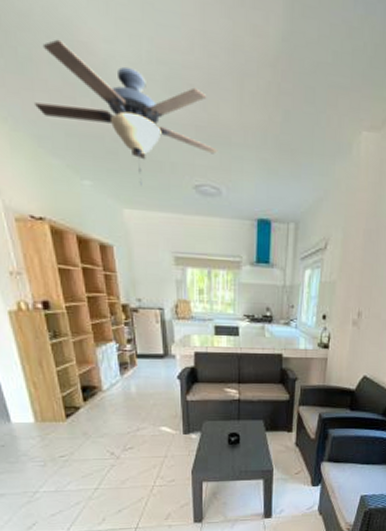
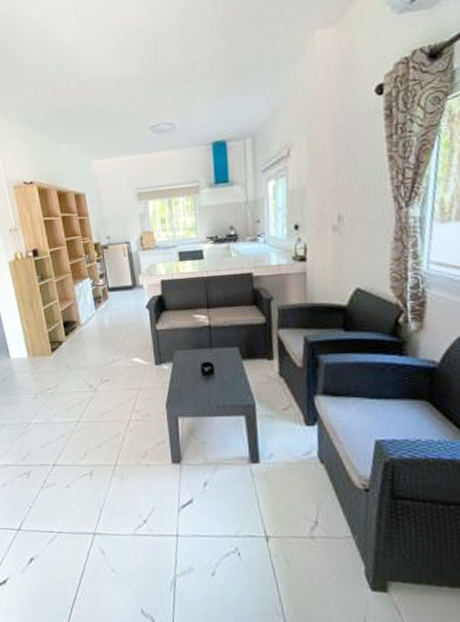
ceiling fan: present [33,39,218,186] -> none [25,45,170,139]

